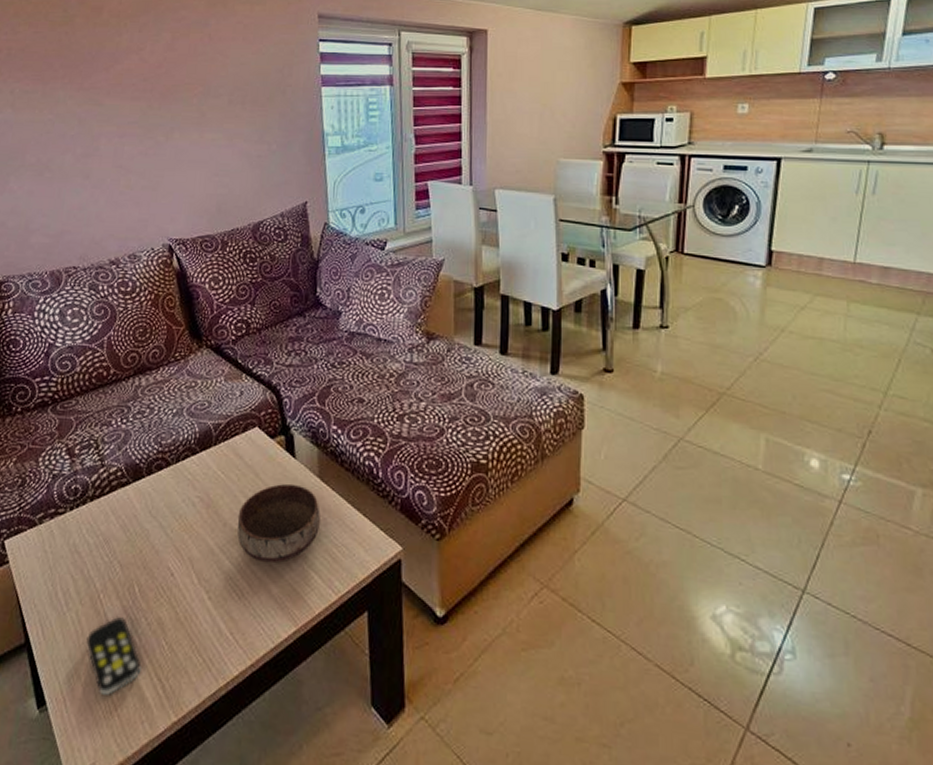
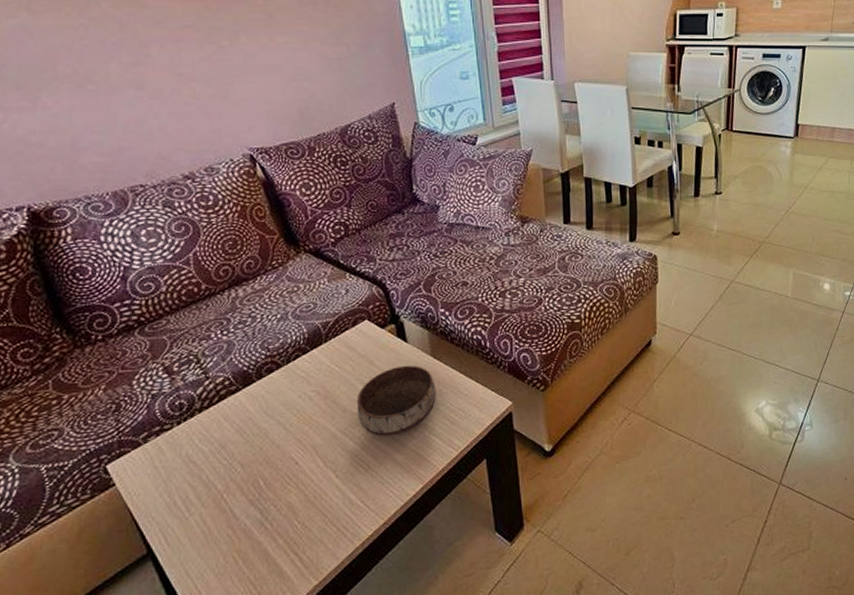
remote control: present [86,617,142,695] -> none [215,510,276,579]

